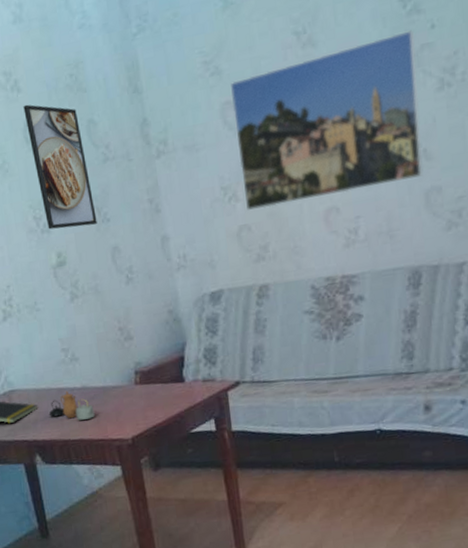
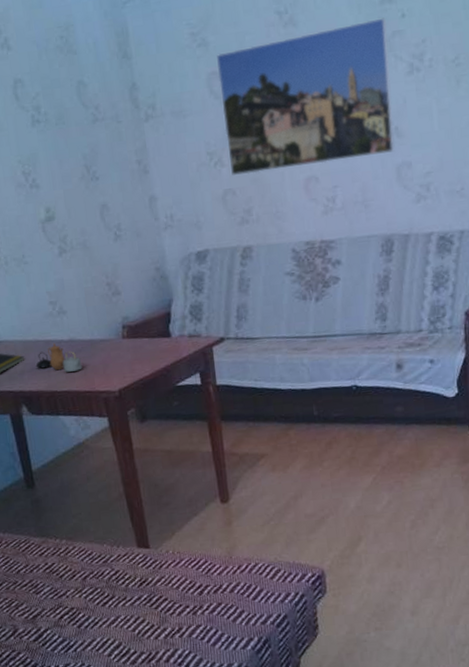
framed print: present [23,104,97,230] -> none [13,62,86,185]

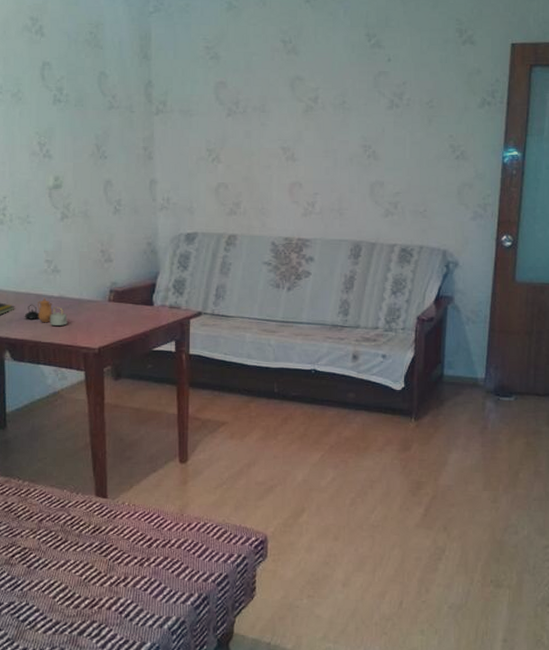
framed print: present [217,17,395,175] -> none [224,59,375,173]

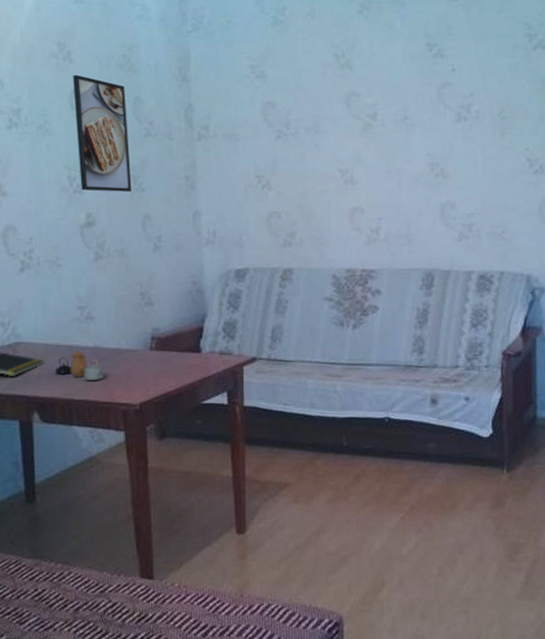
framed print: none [44,48,96,159] -> present [73,74,132,192]

